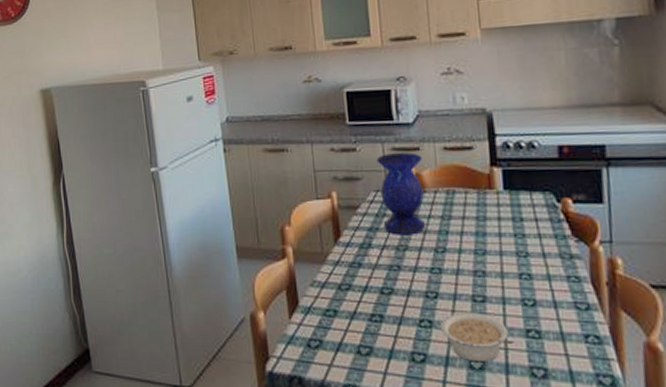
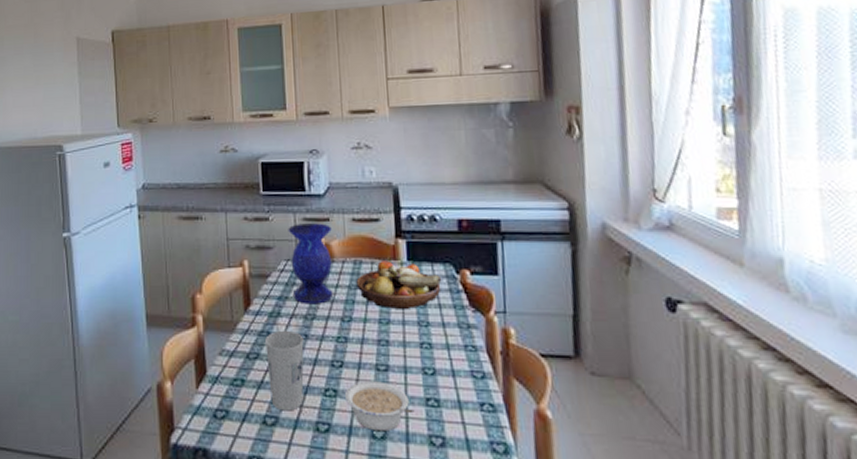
cup: none [357,261,398,342] -> present [265,330,304,411]
fruit bowl: none [449,190,542,241] -> present [356,261,442,310]

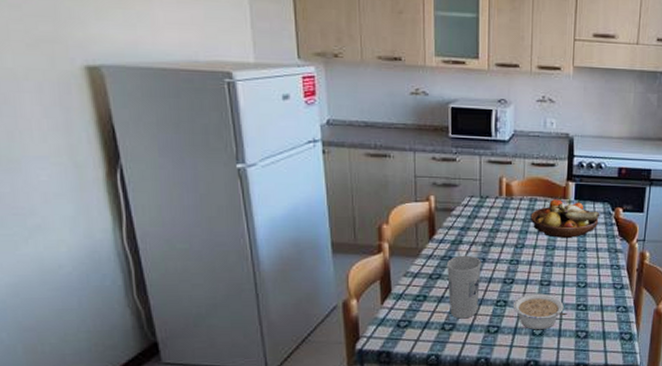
vase: present [288,223,334,304] -> none [473,165,513,234]

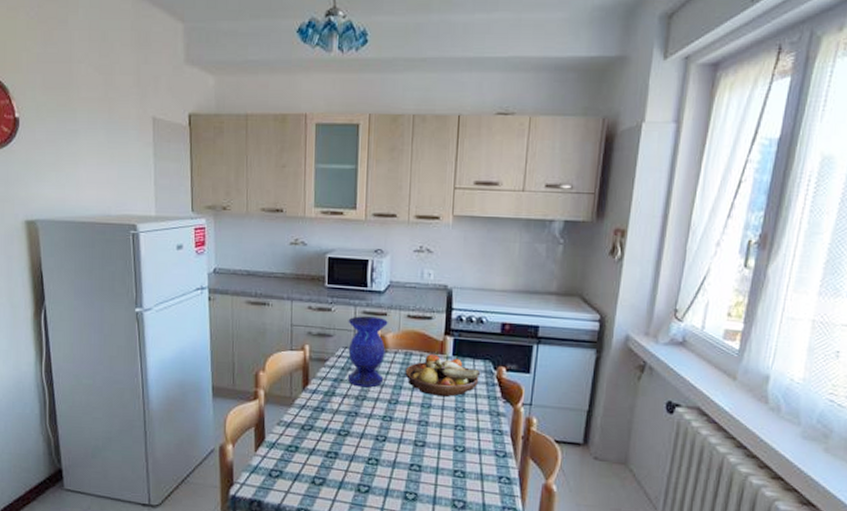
cup: present [447,255,481,319] -> none [319,407,354,475]
vase: none [473,165,513,234] -> present [347,316,388,388]
legume: present [514,293,567,330] -> none [386,453,443,495]

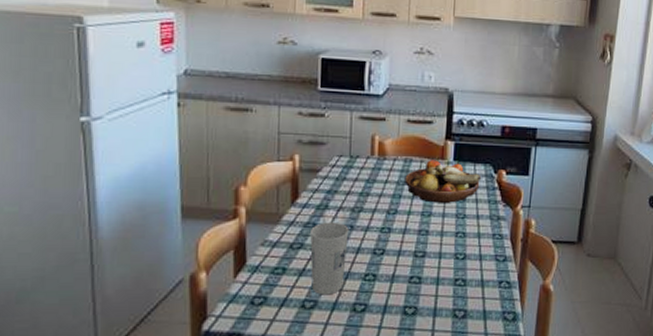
cup: none [319,407,354,475] -> present [310,222,349,295]
vase: present [347,316,388,388] -> none [342,121,387,198]

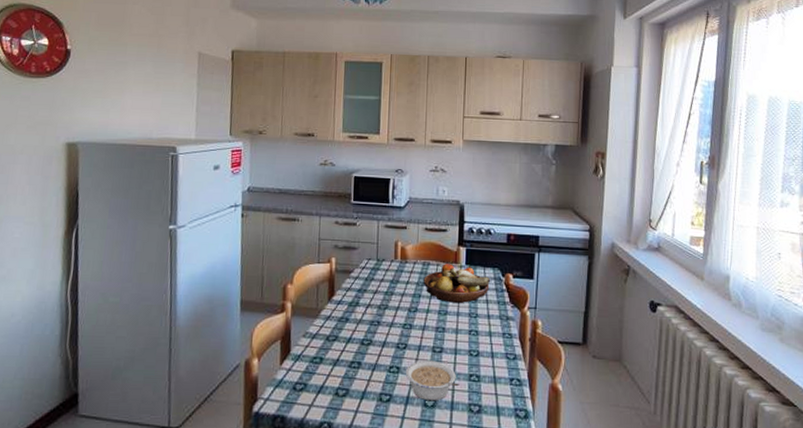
cup: present [310,222,349,295] -> none [343,317,376,385]
legume: none [384,266,444,309] -> present [406,360,460,401]

